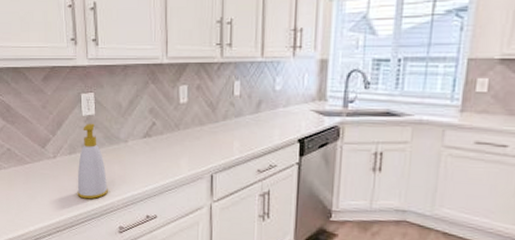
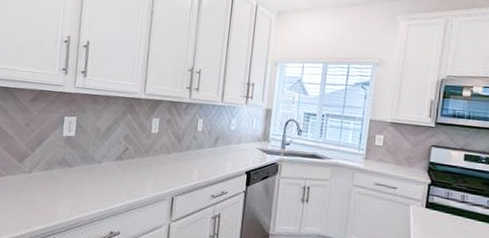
soap bottle: present [77,123,108,200] -> none [46,143,78,214]

